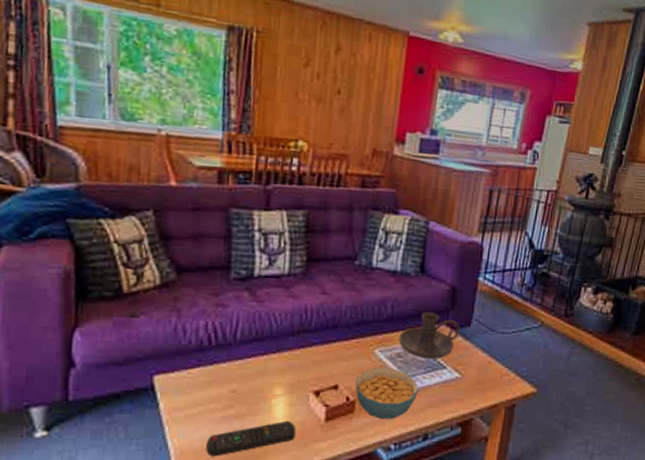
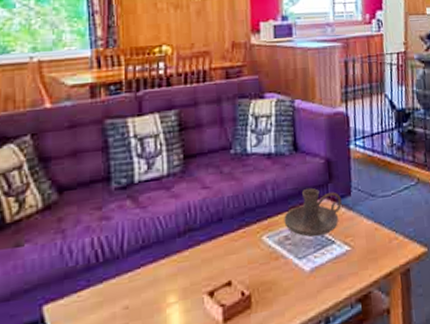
cereal bowl: present [355,367,419,419] -> none [248,252,313,310]

